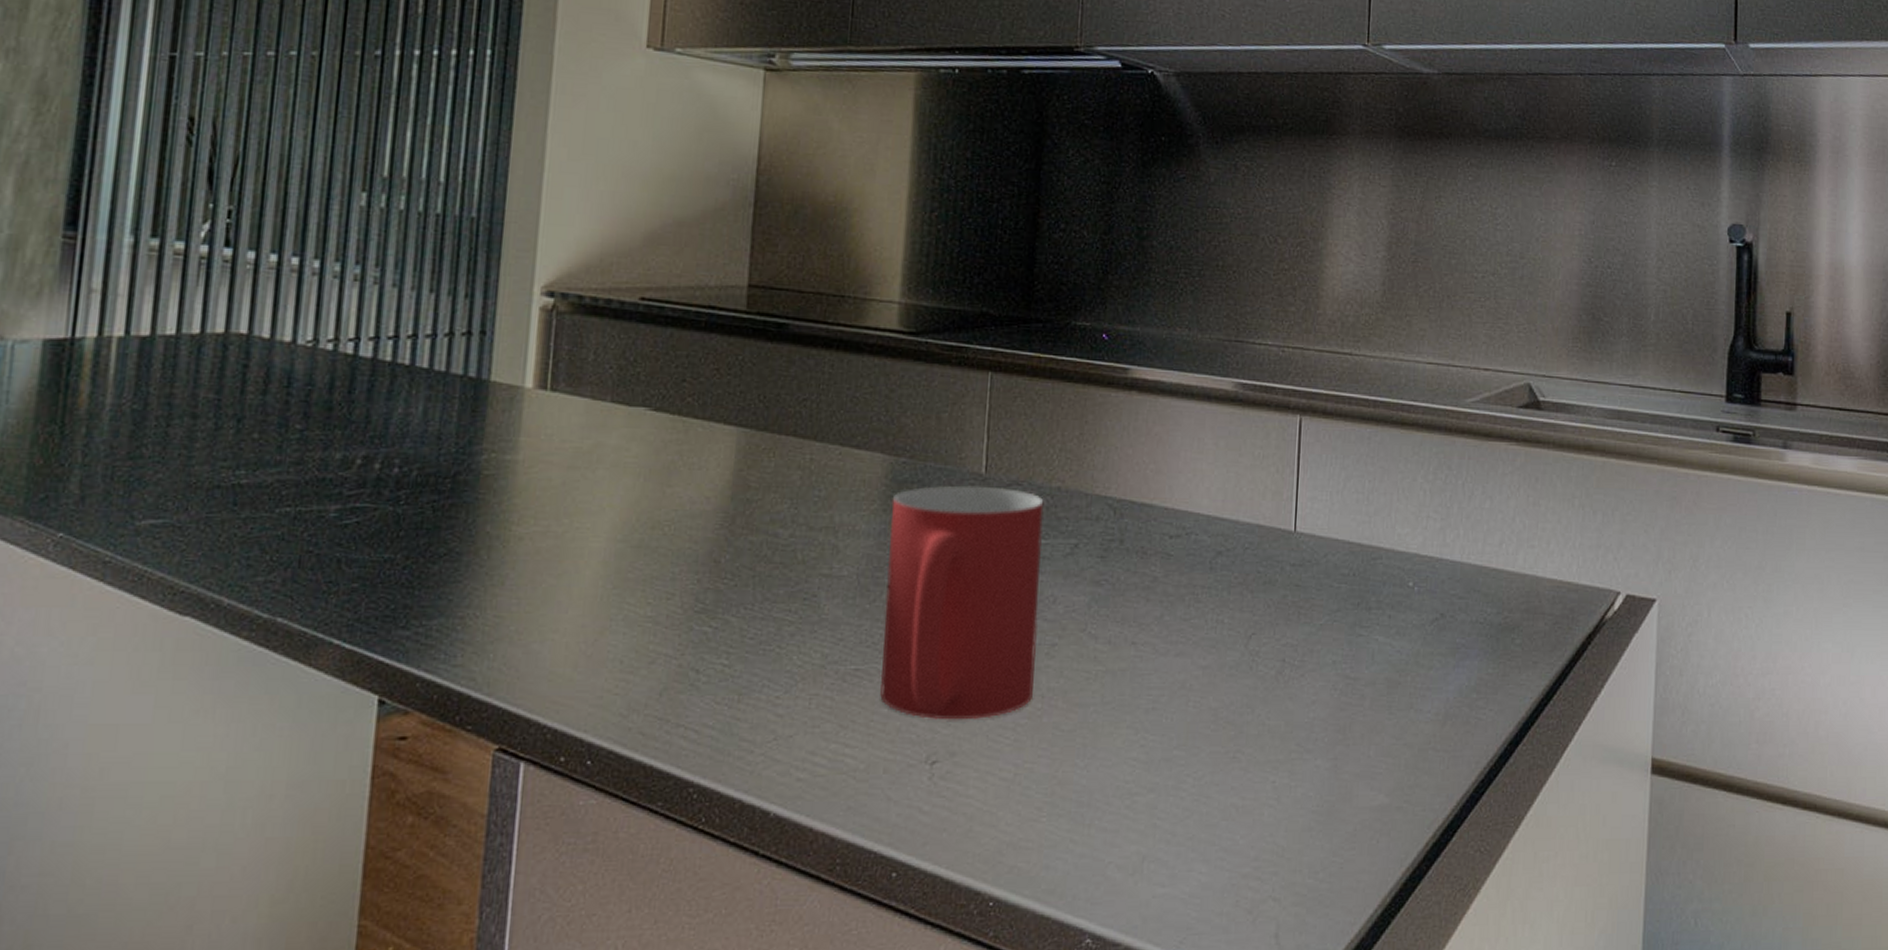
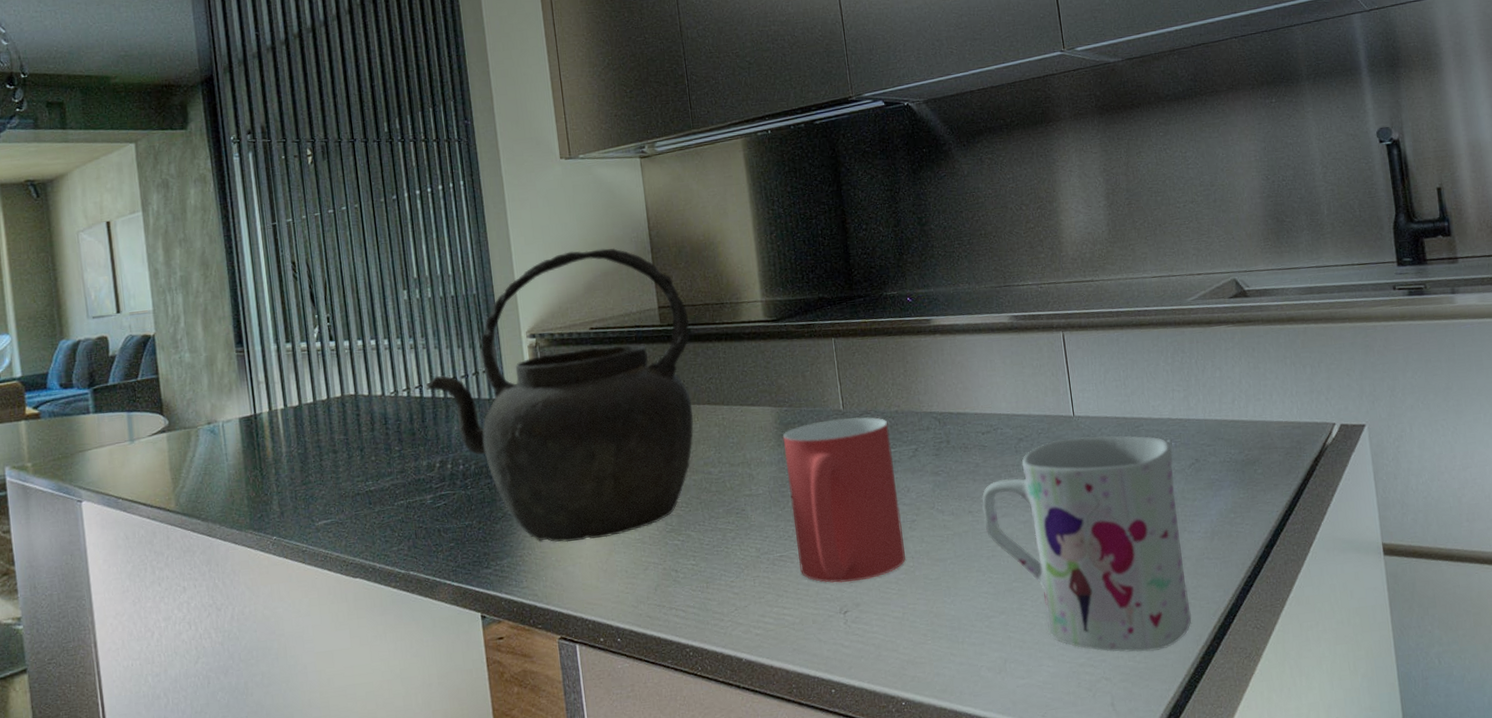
kettle: none [366,182,790,608] -> present [426,247,694,543]
mug: none [1150,560,1413,868] -> present [981,435,1192,653]

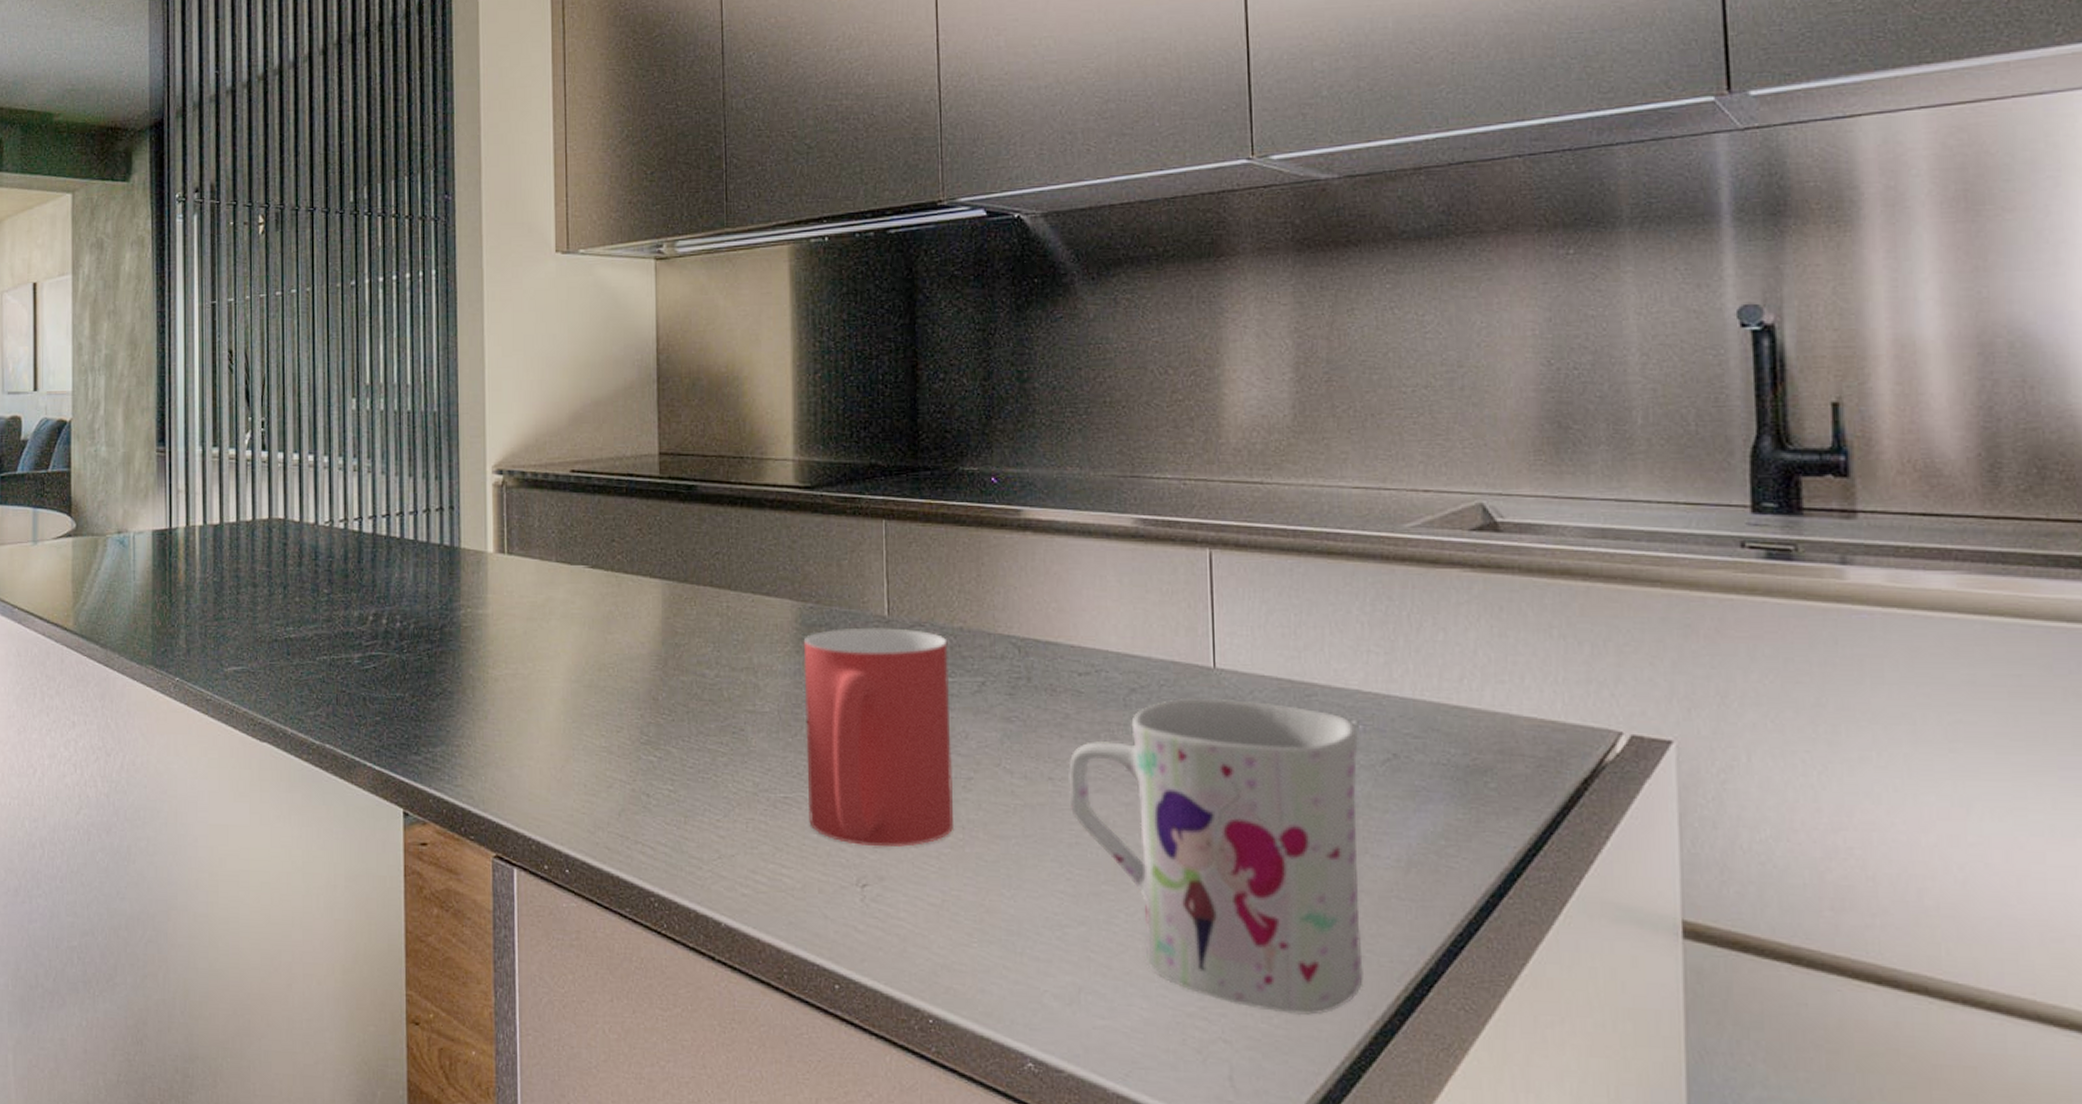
kettle: present [426,247,694,543] -> none [367,370,696,739]

